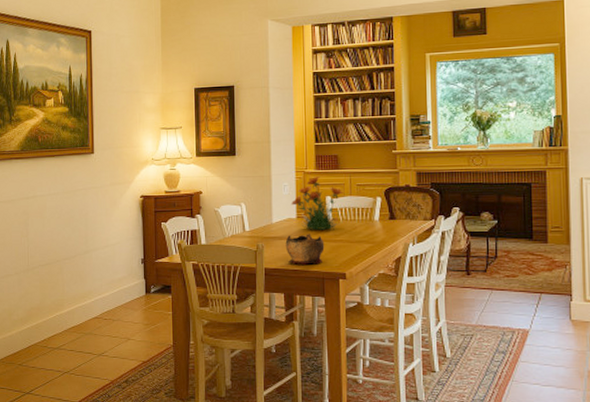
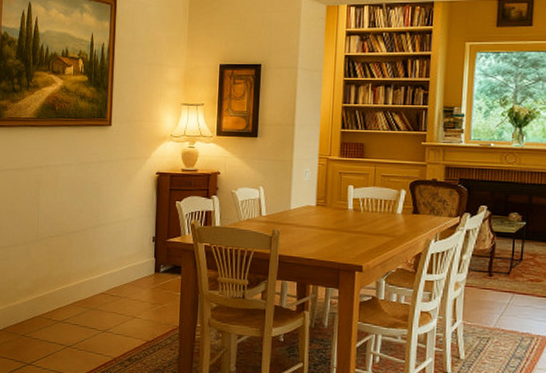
decorative bowl: present [285,234,325,265] -> none [302,223,343,255]
flower plant: present [290,177,344,230] -> none [311,164,367,220]

